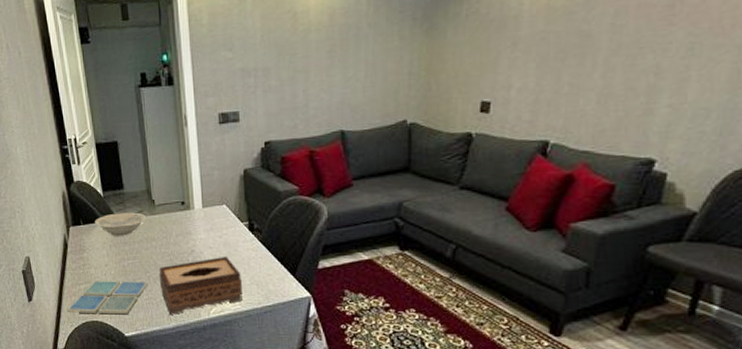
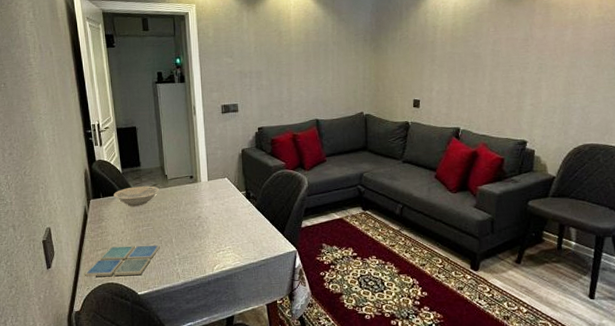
tissue box: present [159,257,242,315] -> none [170,221,241,273]

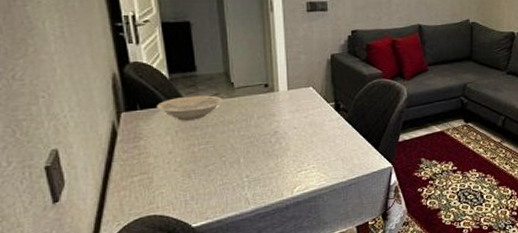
drink coaster: present [84,244,160,277] -> none [112,166,223,210]

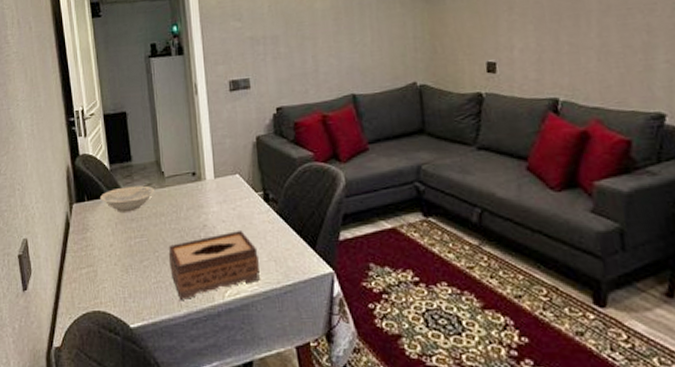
tissue box: none [236,136,328,198] -> present [168,231,260,300]

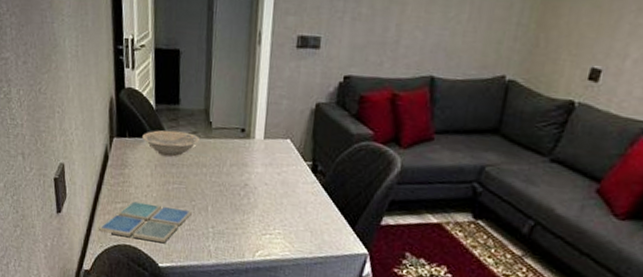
drink coaster: none [65,262,157,302] -> present [98,201,192,243]
tissue box: present [168,231,260,300] -> none [204,195,296,251]

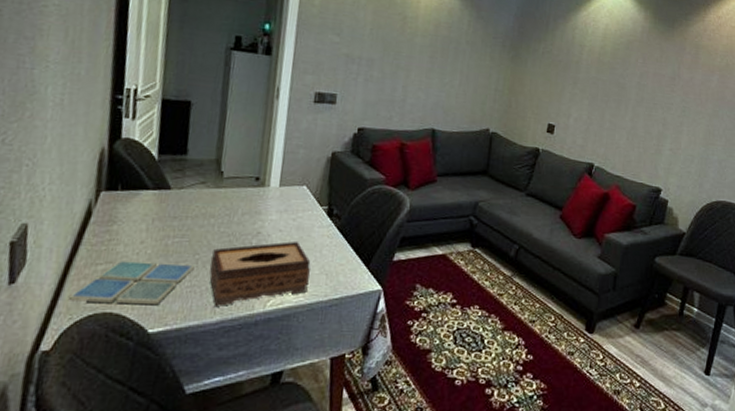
bowl: present [142,130,200,157] -> none [138,181,209,209]
tissue box: none [204,195,296,251] -> present [210,241,311,306]

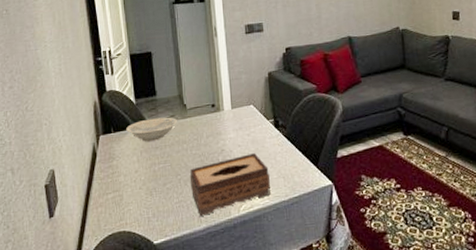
drink coaster: present [67,261,195,304] -> none [92,184,179,226]
bowl: none [138,181,209,209] -> present [126,117,178,142]

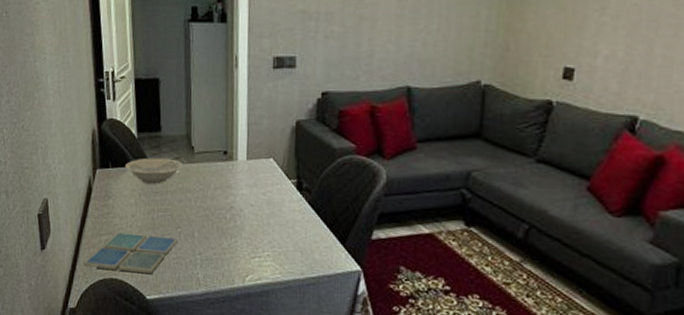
drink coaster: none [92,184,179,226] -> present [83,232,178,273]
tissue box: present [189,153,271,216] -> none [191,216,284,279]

